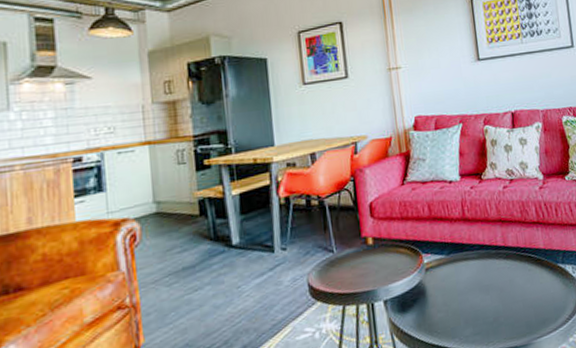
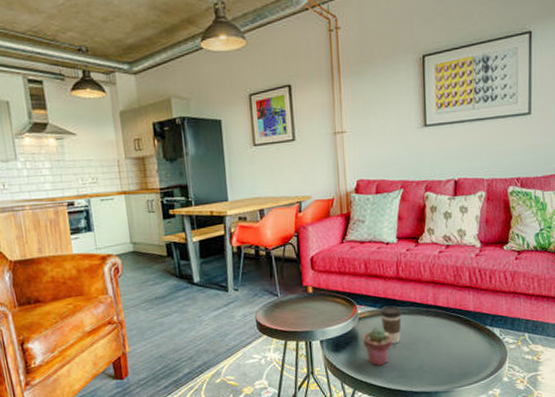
potted succulent: none [432,276,463,324] -> present [363,327,392,366]
coffee cup: none [448,251,472,296] -> present [380,306,402,344]

